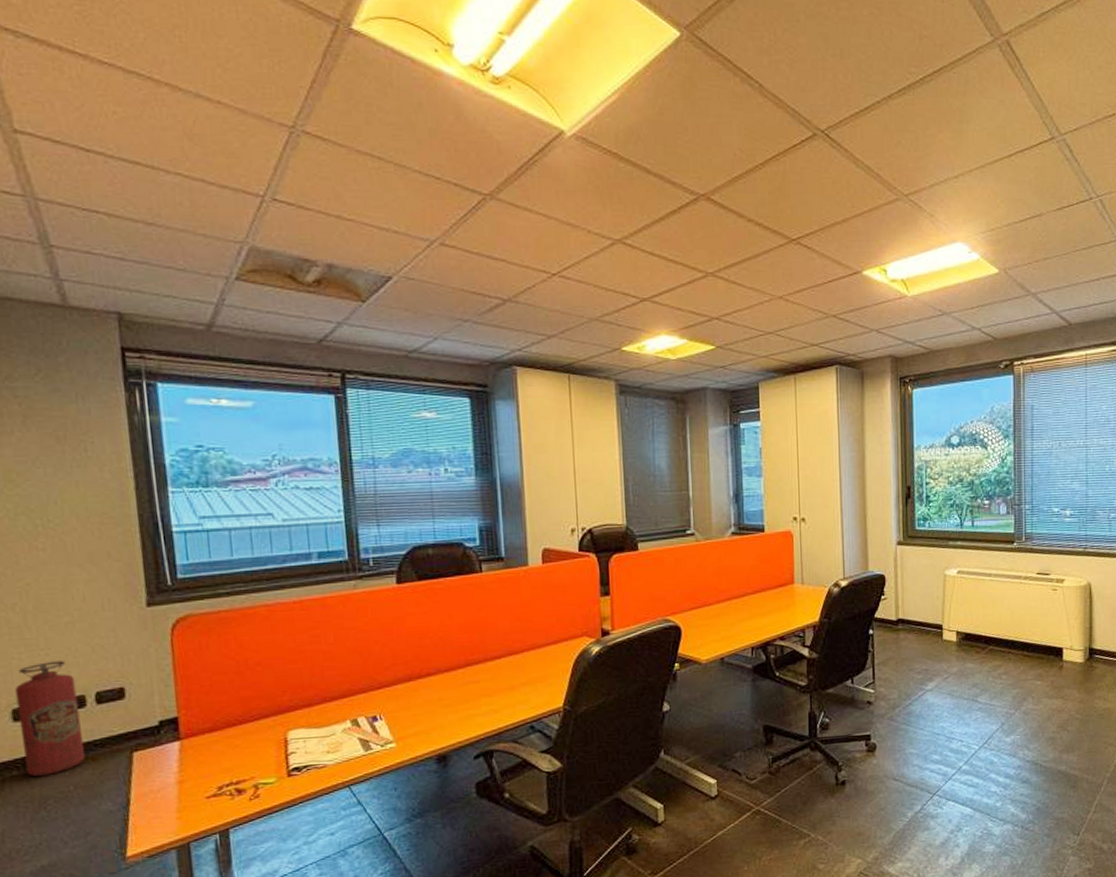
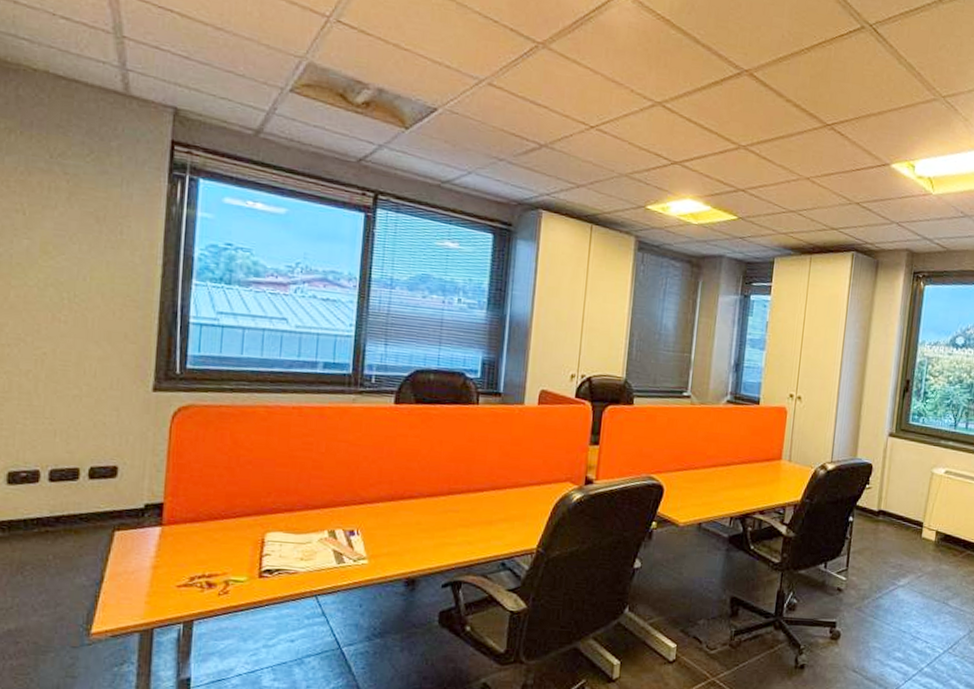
fire extinguisher: present [15,661,86,776] -> none [11,430,73,541]

